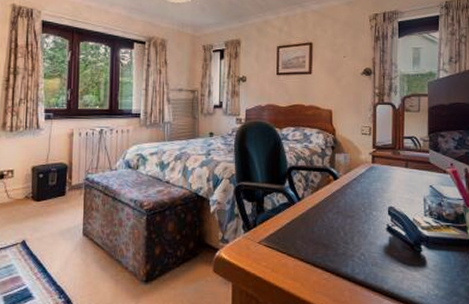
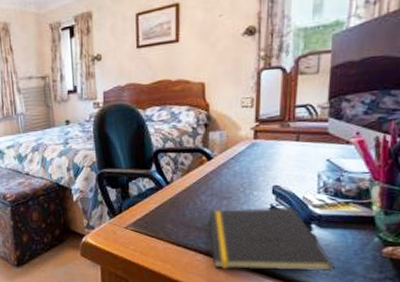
notepad: none [334,227,443,293] -> present [208,206,336,272]

